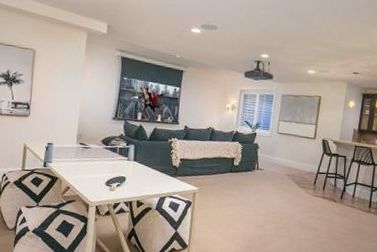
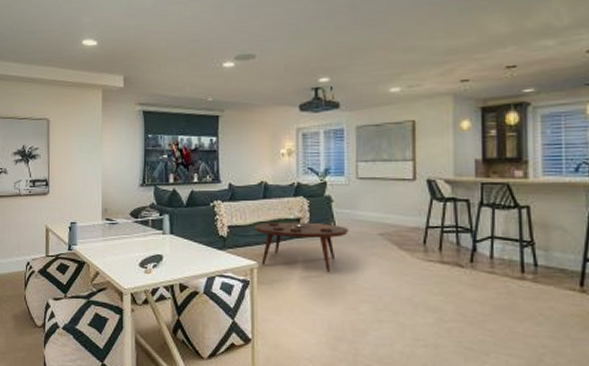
coffee table: none [200,158,267,200] -> present [254,222,349,273]

